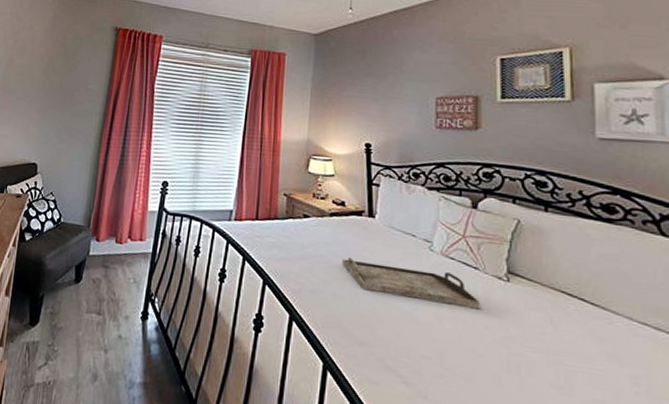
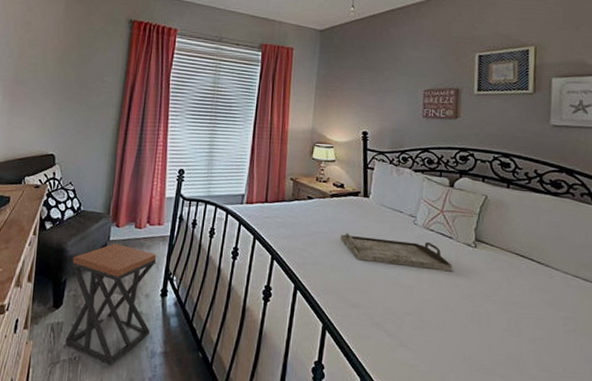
stool: none [40,259,137,393] -> present [65,243,156,365]

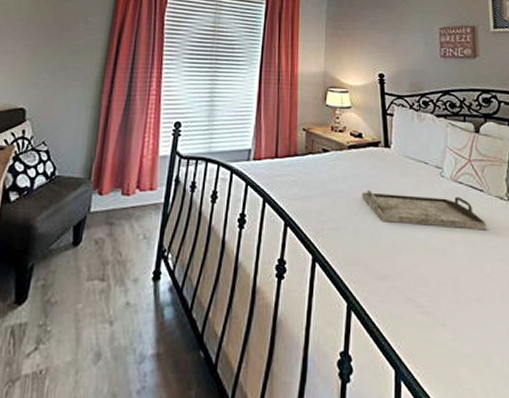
stool: present [65,243,156,365] -> none [28,216,147,378]

